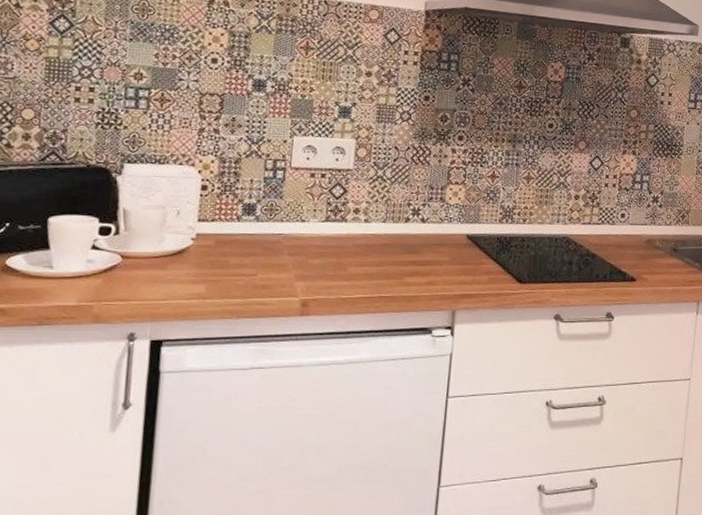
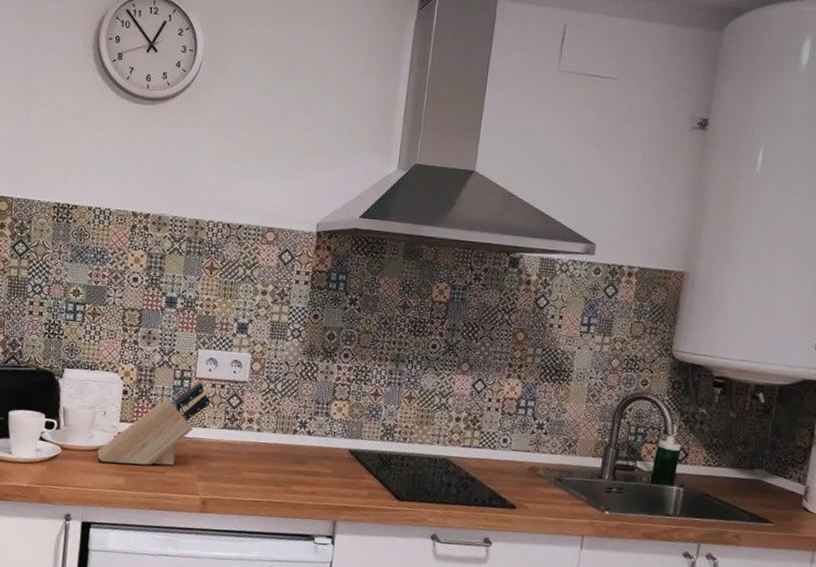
knife block: none [169,172,310,270] -> present [97,382,211,466]

